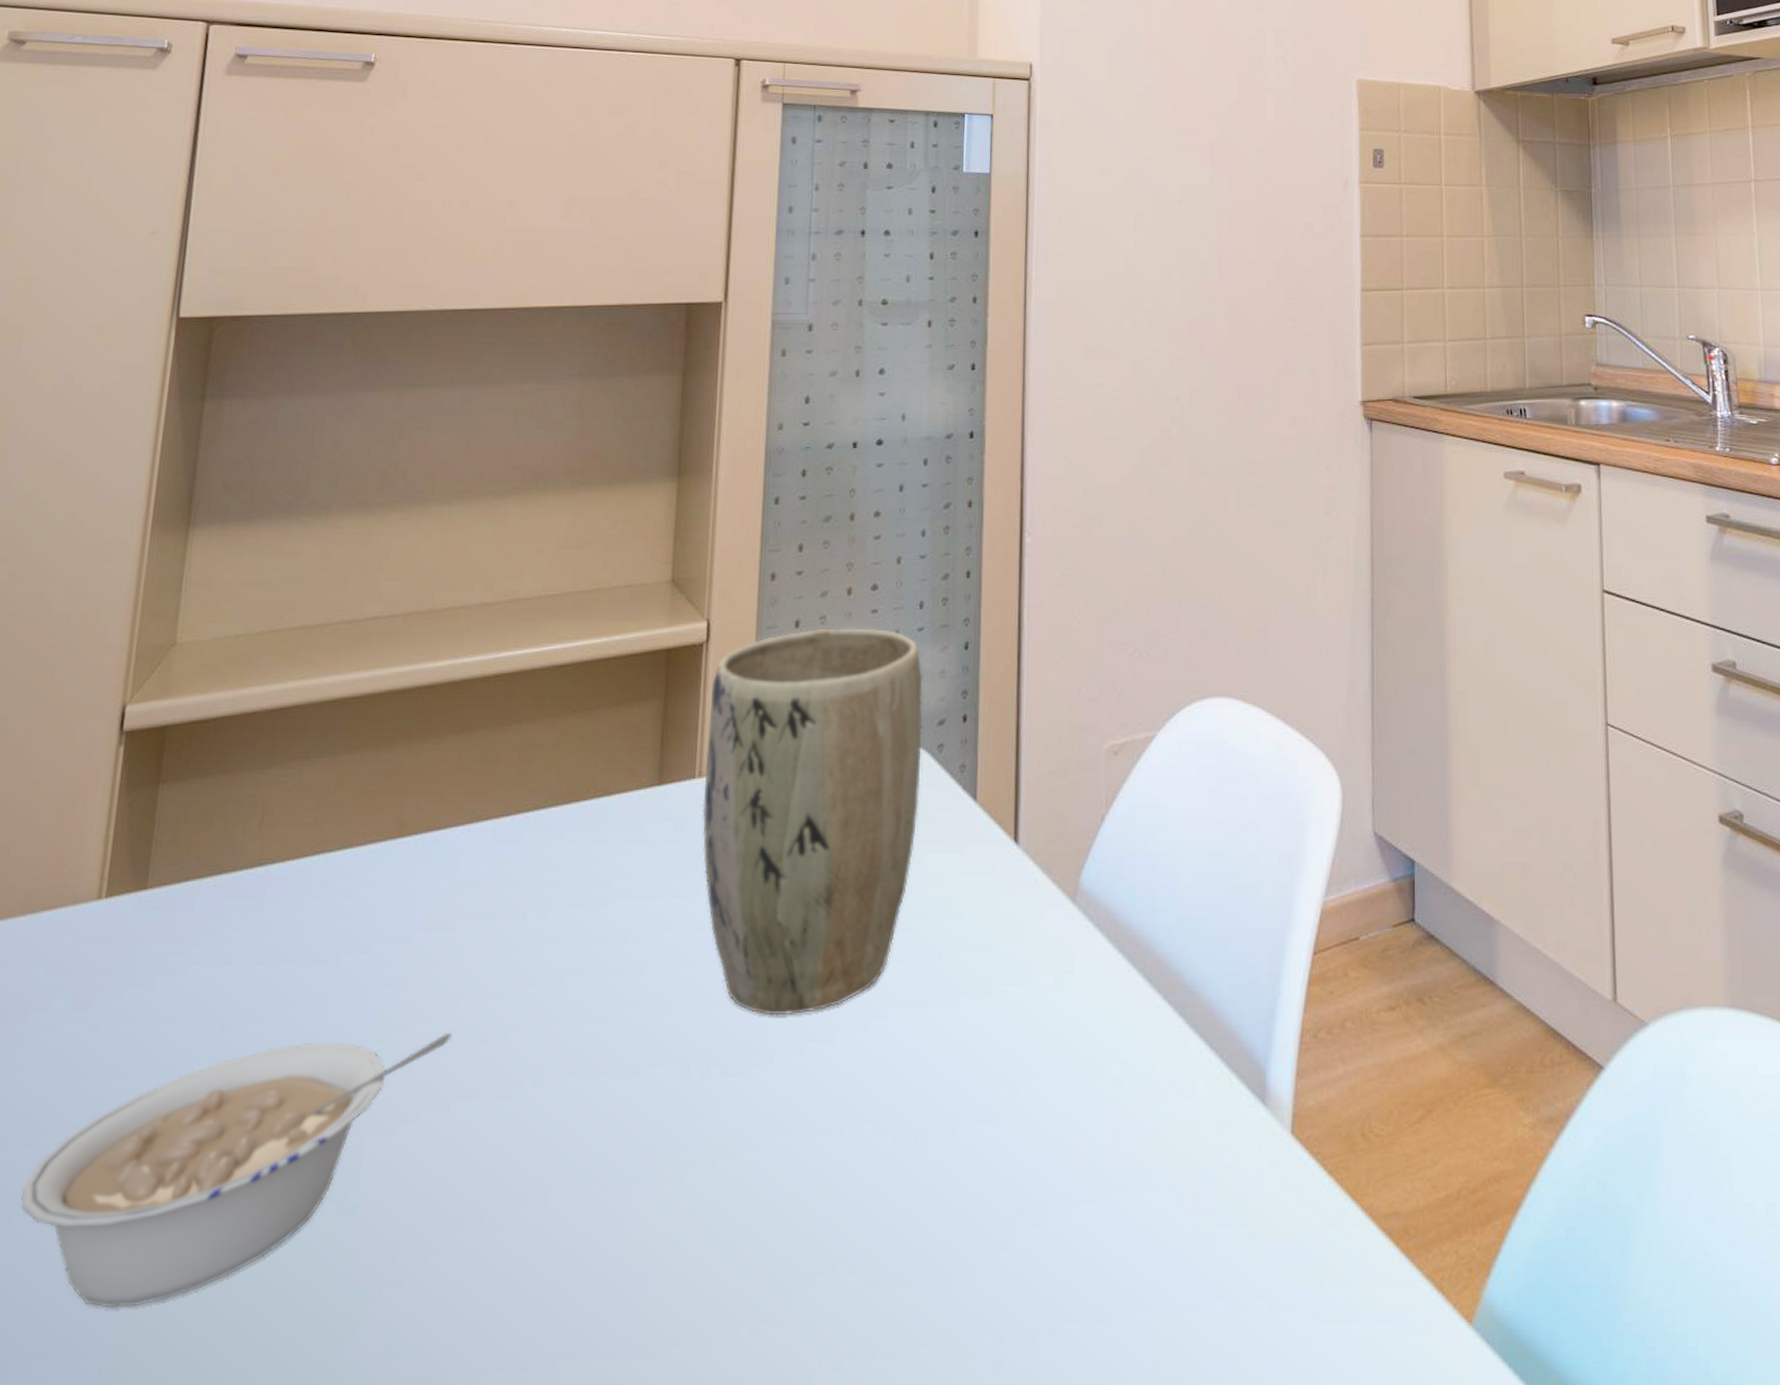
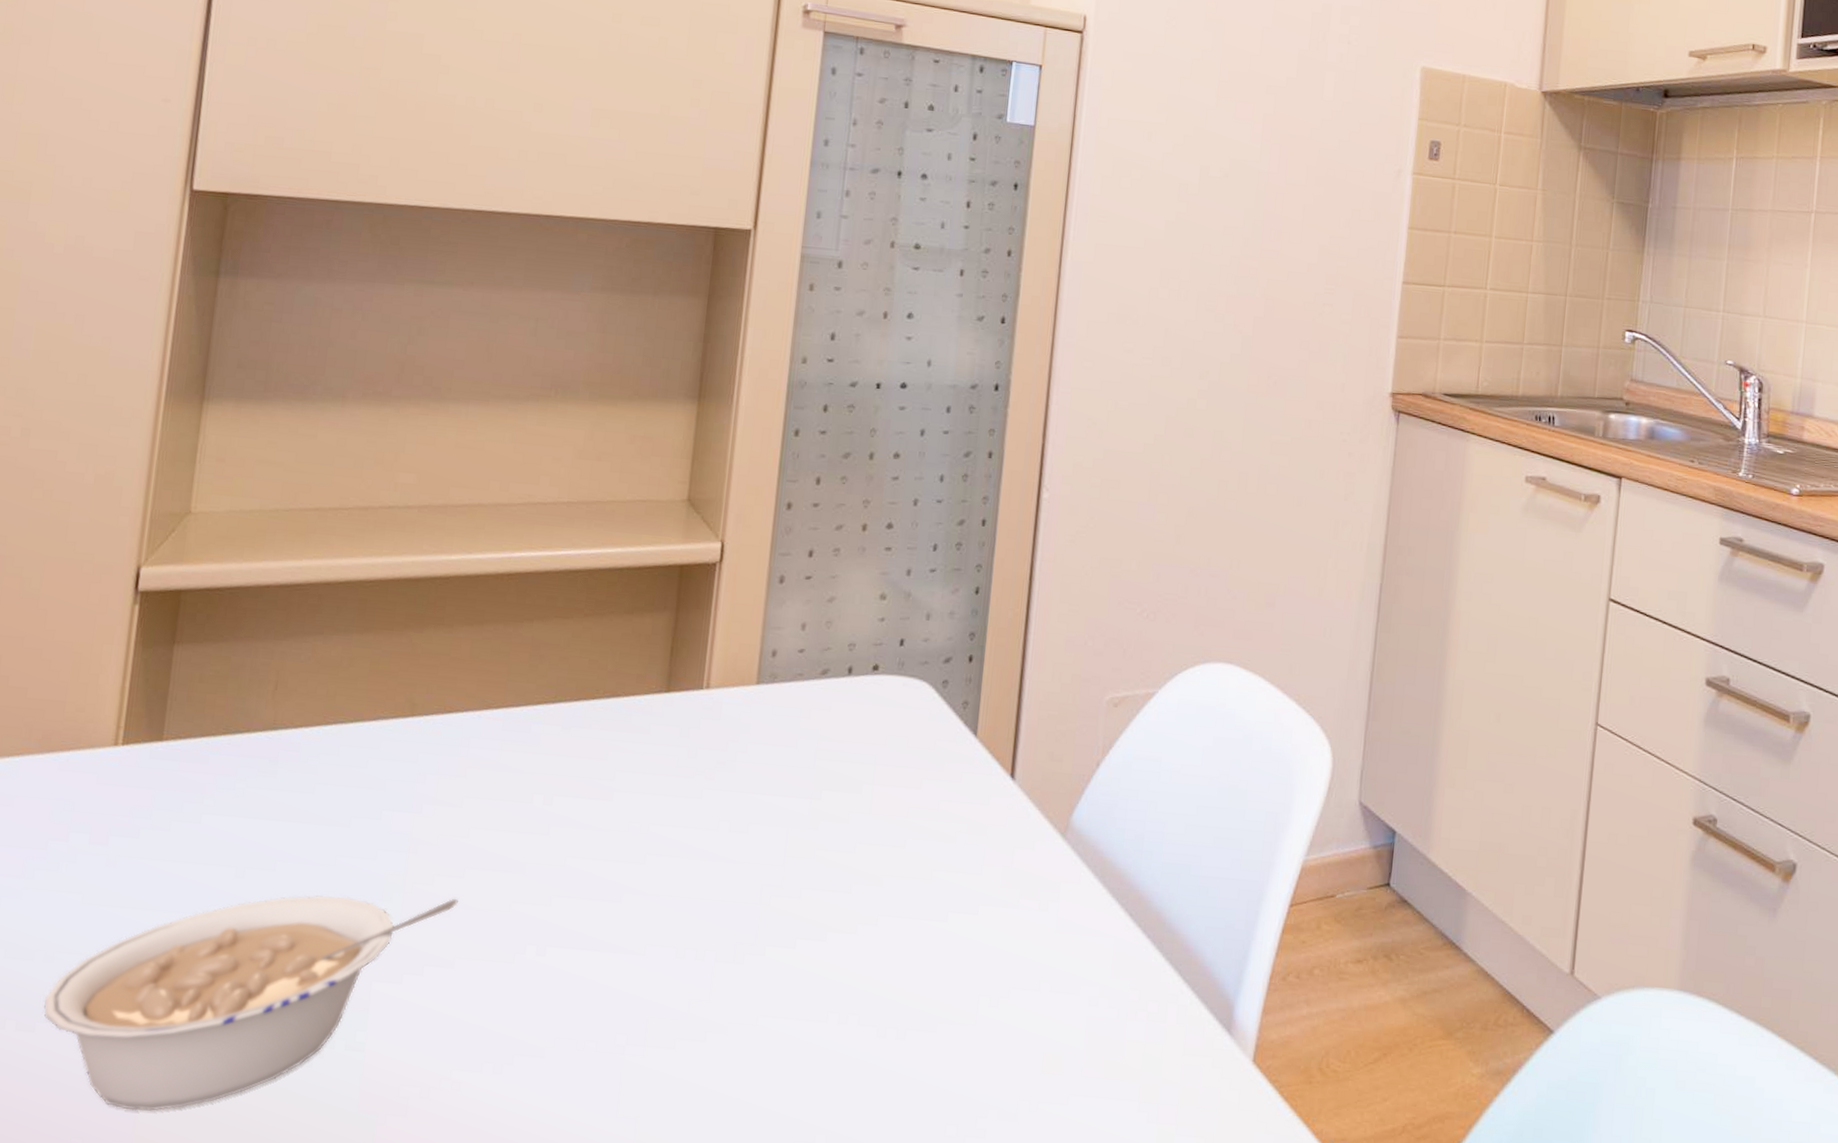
plant pot: present [702,628,922,1016] -> none [707,560,932,914]

